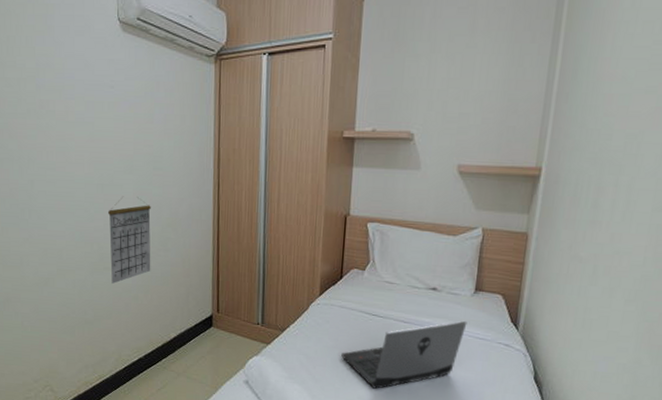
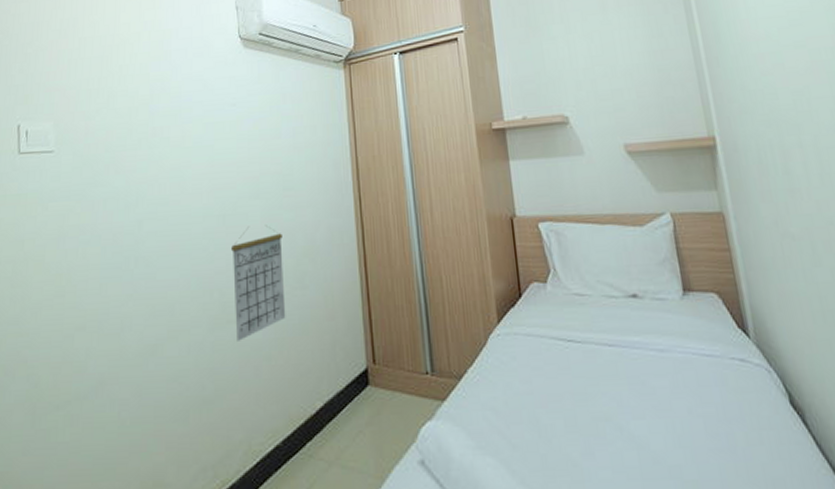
laptop computer: present [341,320,467,389] -> none [539,333,686,448]

